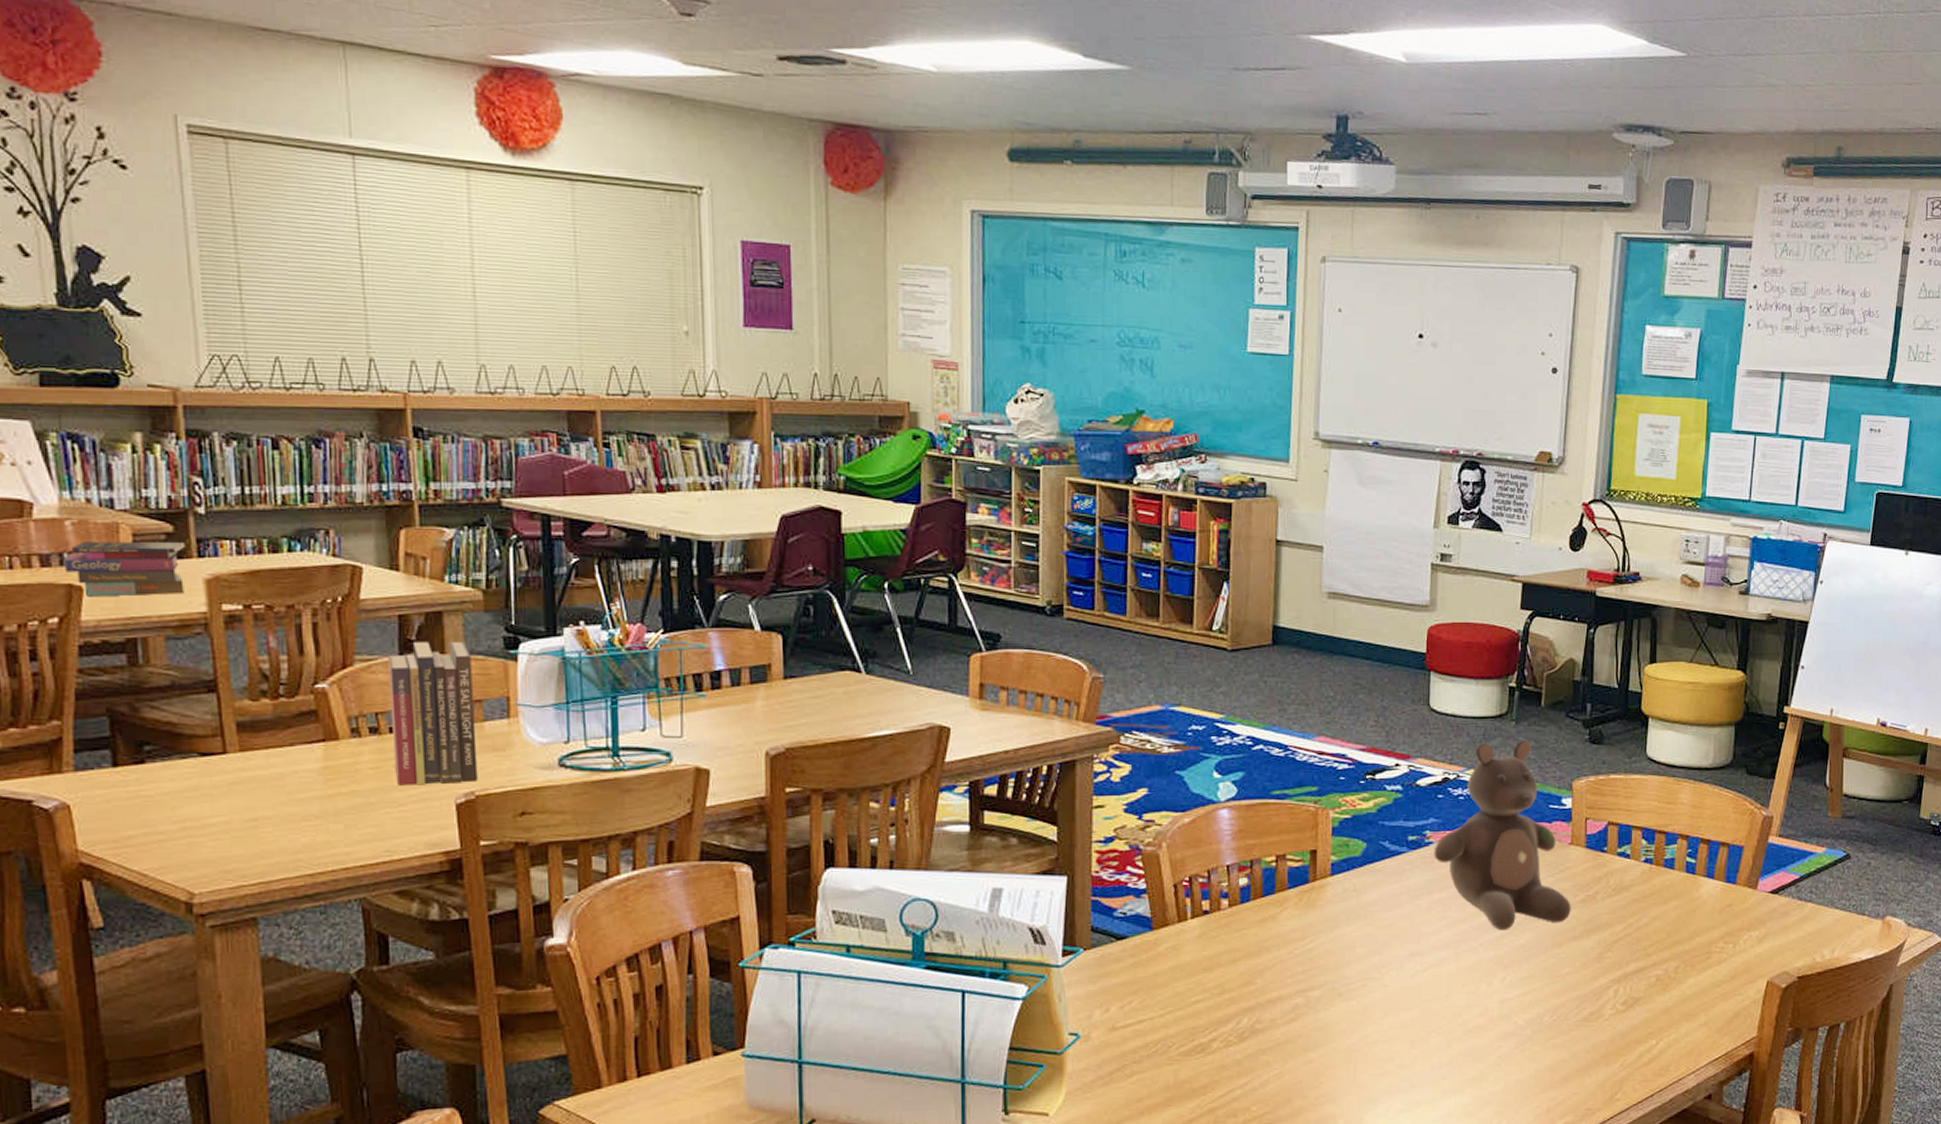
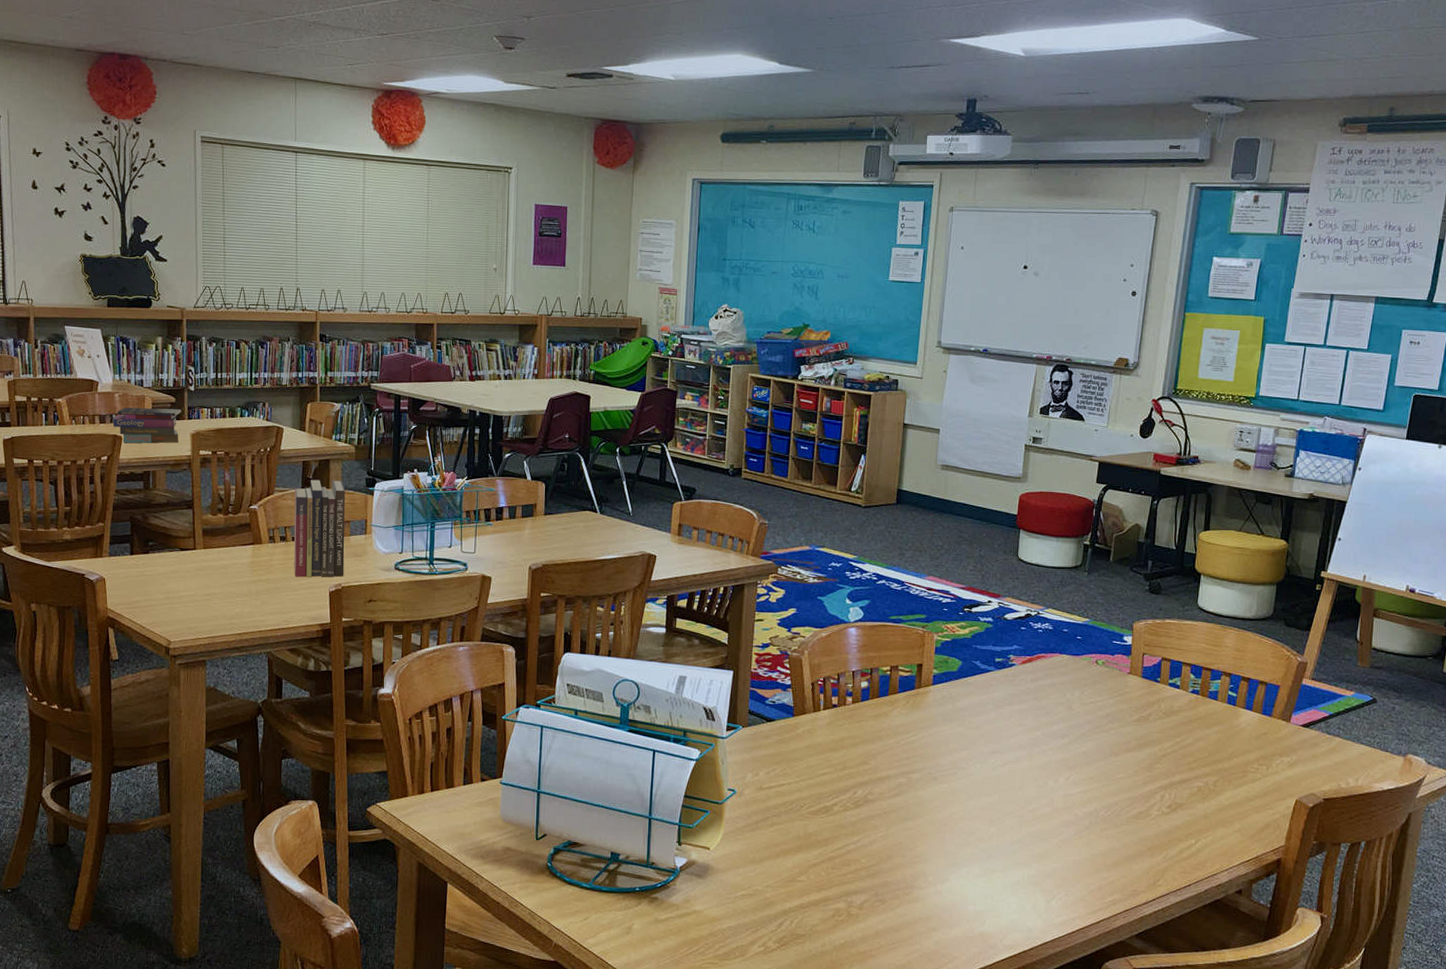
stuffed animal: present [1434,740,1571,931] -> none [1015,587,1127,739]

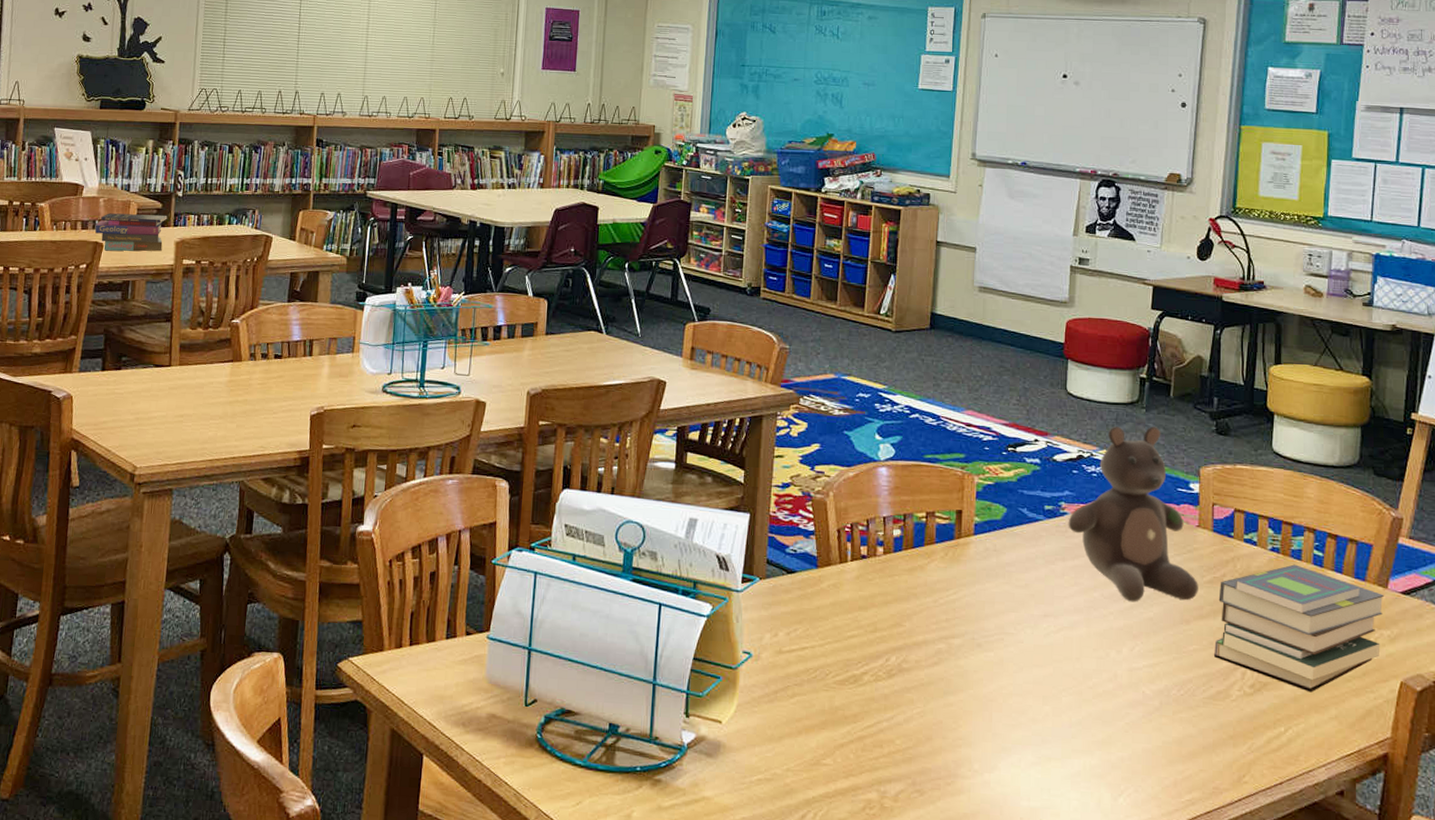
books: present [293,479,345,578] -> none [274,292,334,400]
stuffed animal: none [1015,587,1127,739] -> present [1068,426,1198,602]
books: none [1137,704,1287,811] -> present [1213,564,1384,693]

